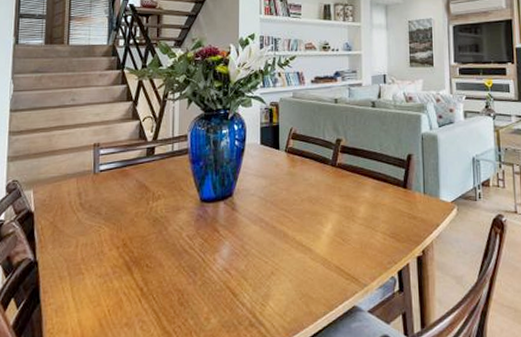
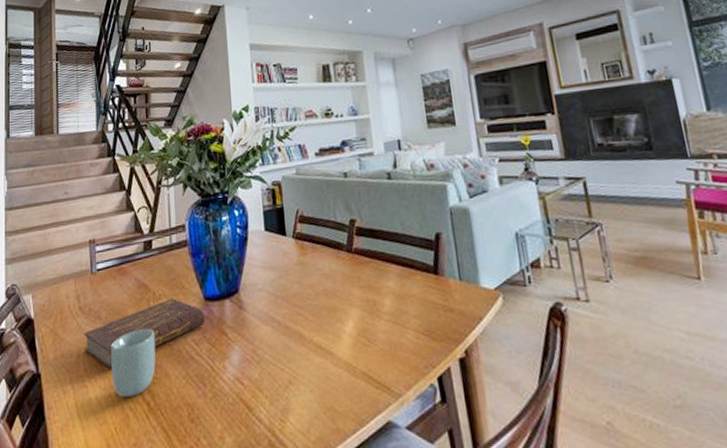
book: none [83,198,200,259] -> present [84,298,205,369]
cup: none [108,225,152,283] -> present [111,329,156,397]

